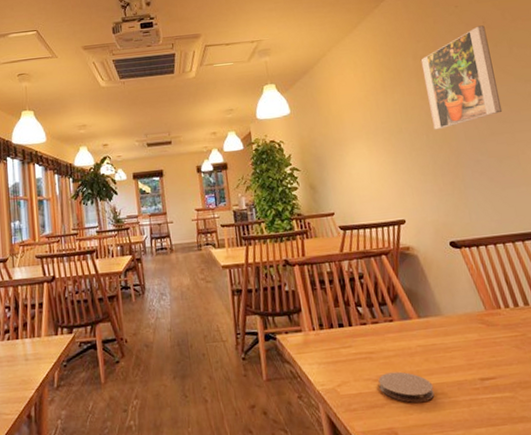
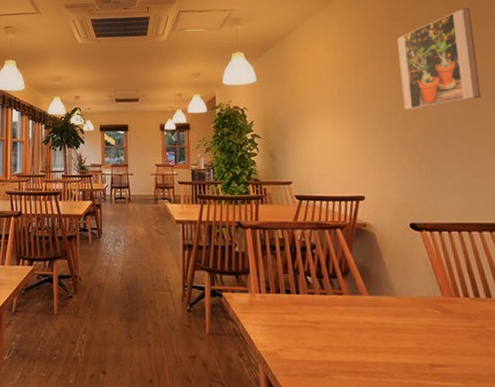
coaster: present [378,371,435,403] -> none [321,344,379,378]

